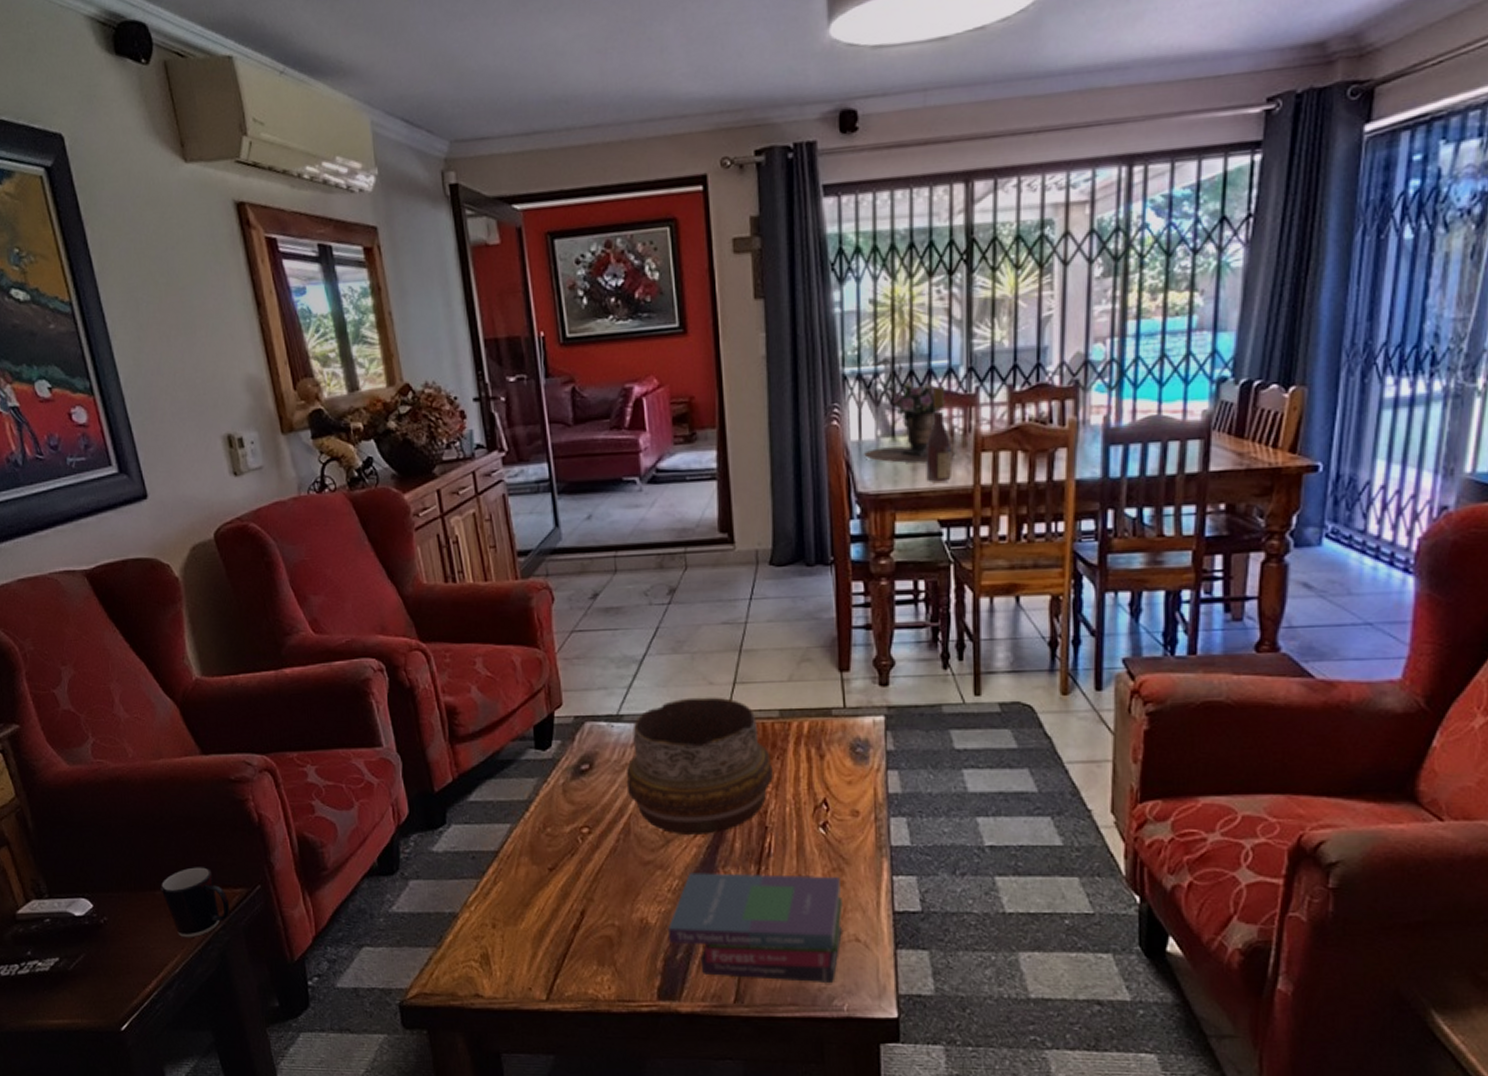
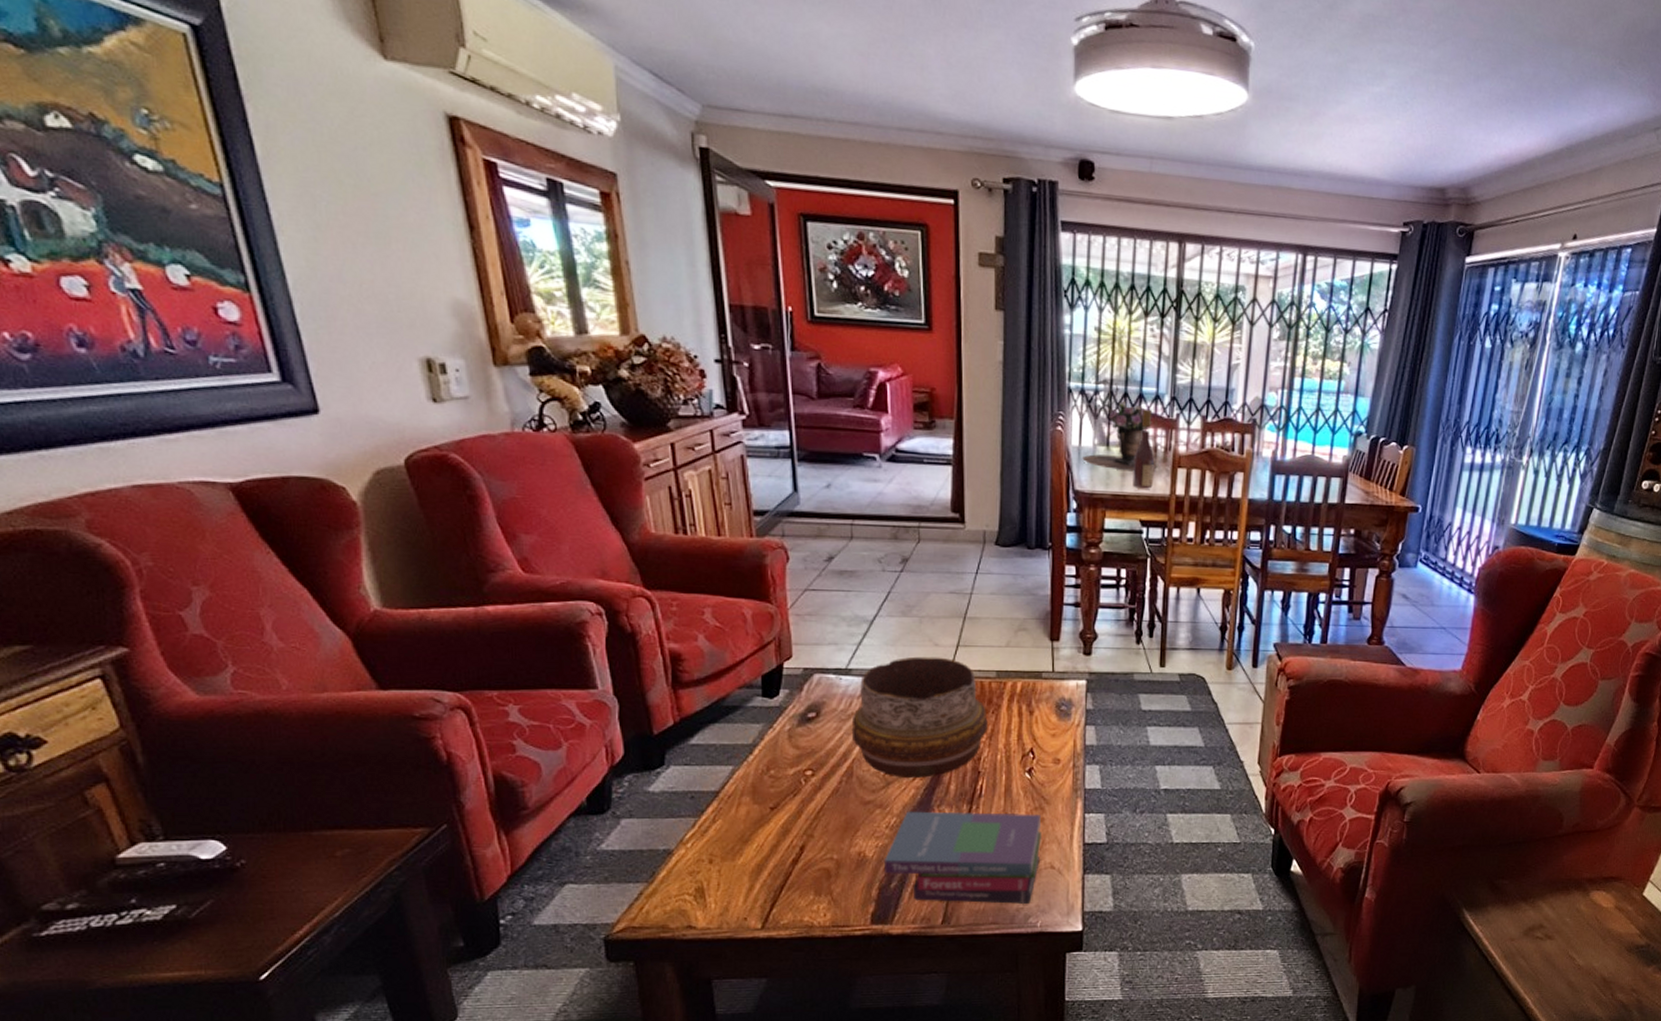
mug: present [160,867,229,938] -> none [318,806,407,880]

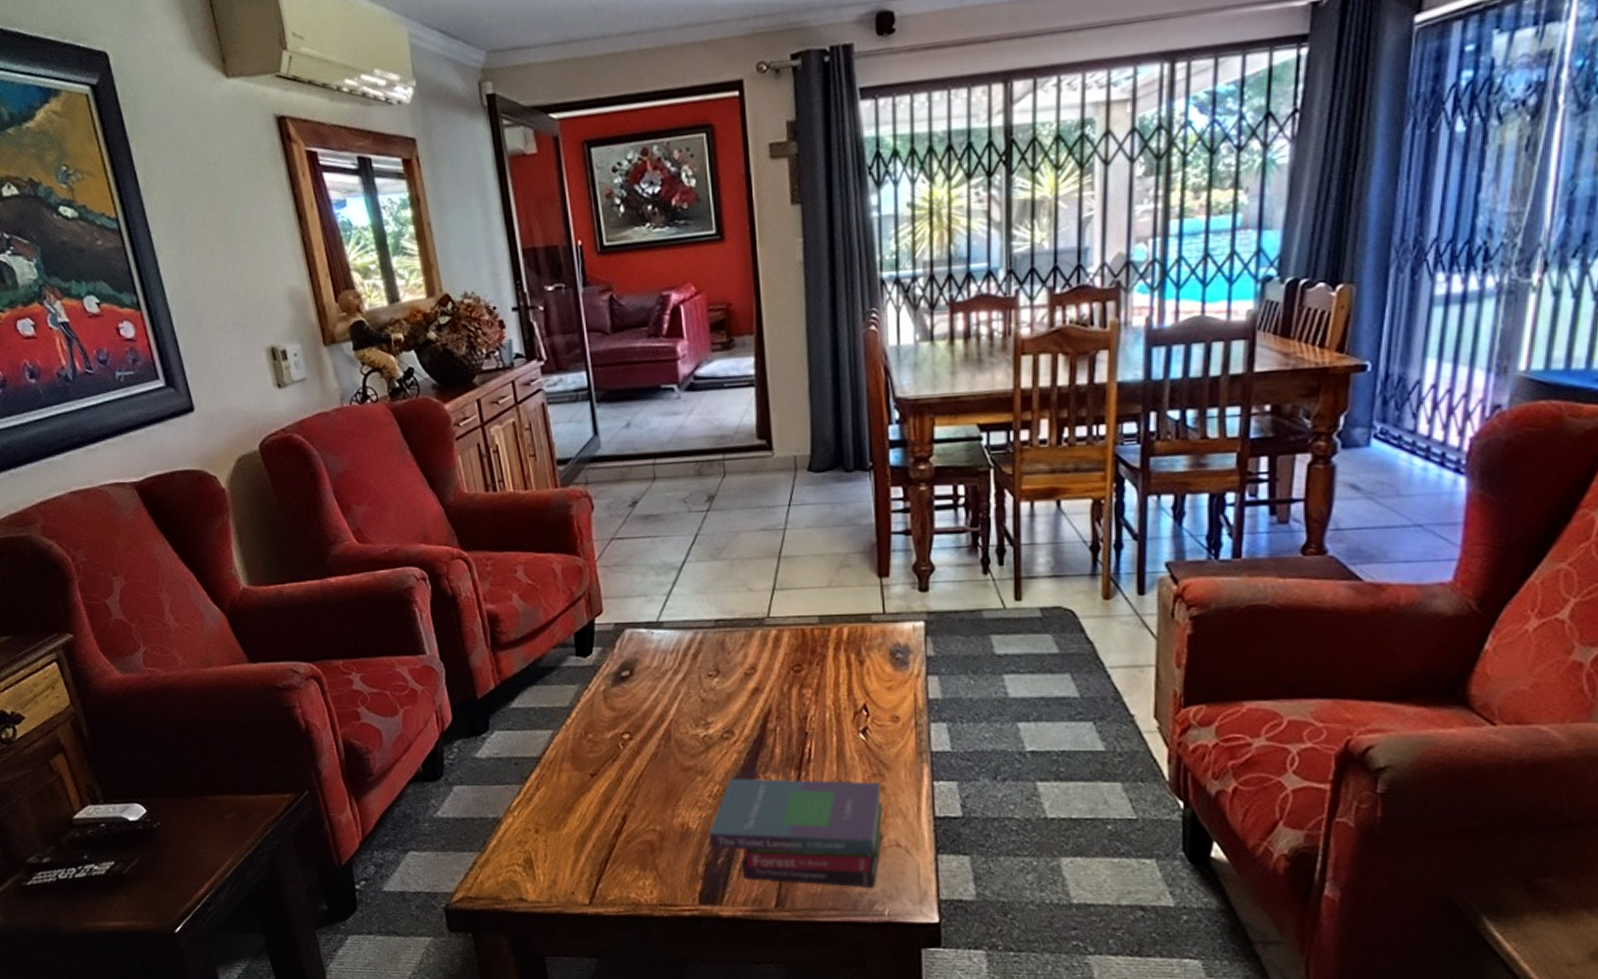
decorative bowl: present [851,656,988,778] -> none [666,603,813,740]
flower arrangement: present [1082,379,1157,470] -> none [902,262,995,368]
wine bottle: present [1132,409,1155,489] -> none [964,289,993,387]

